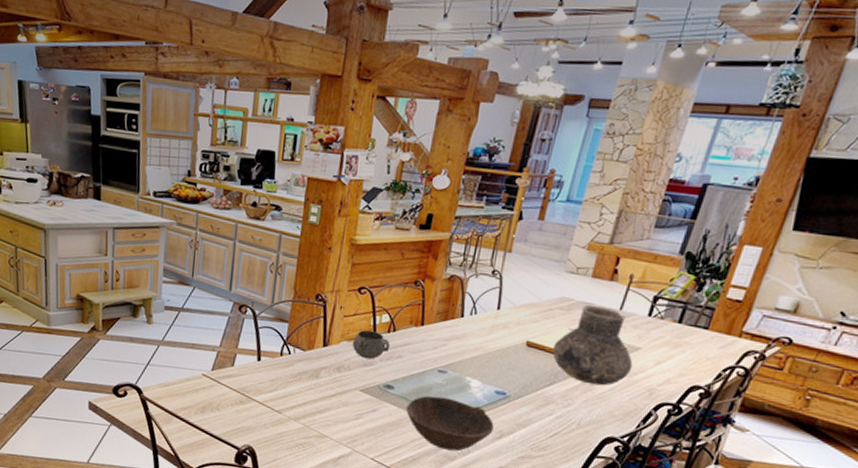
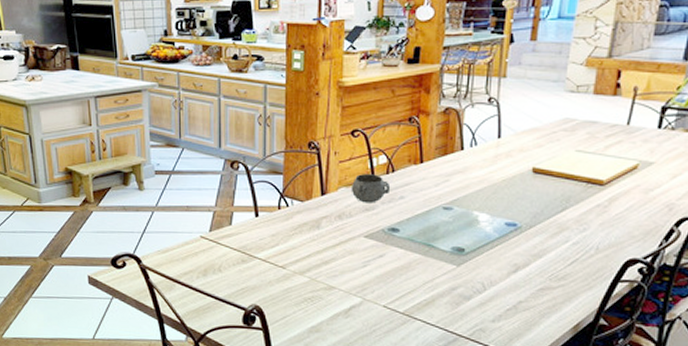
bowl: present [406,396,494,452] -> none [414,235,508,290]
vase: present [552,305,633,386] -> none [561,123,647,206]

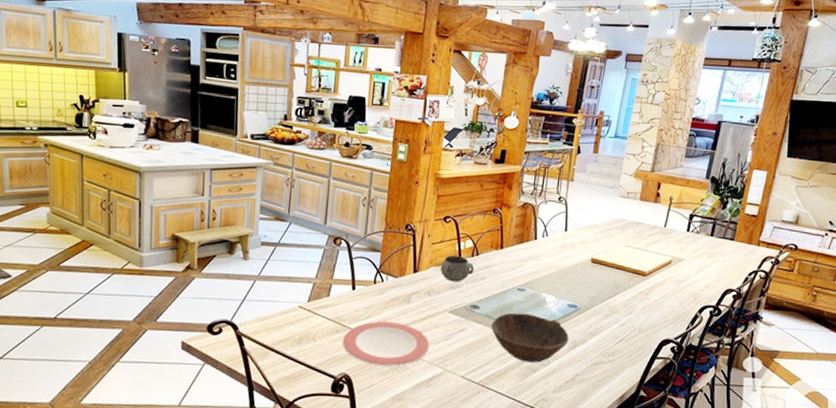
plate: none [250,249,346,297] -> present [342,321,430,367]
bowl: none [414,235,508,290] -> present [491,313,569,363]

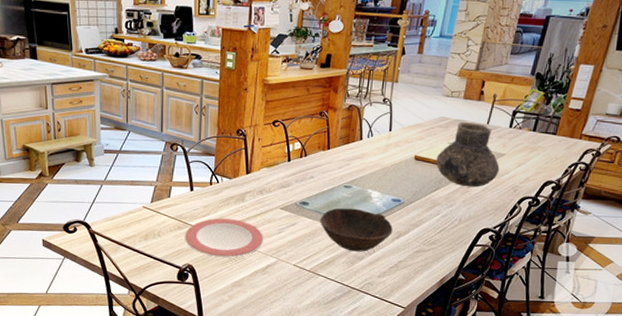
decorative bowl: present [440,254,475,282] -> none [271,156,303,182]
vase: none [613,224,679,294] -> present [436,121,500,188]

